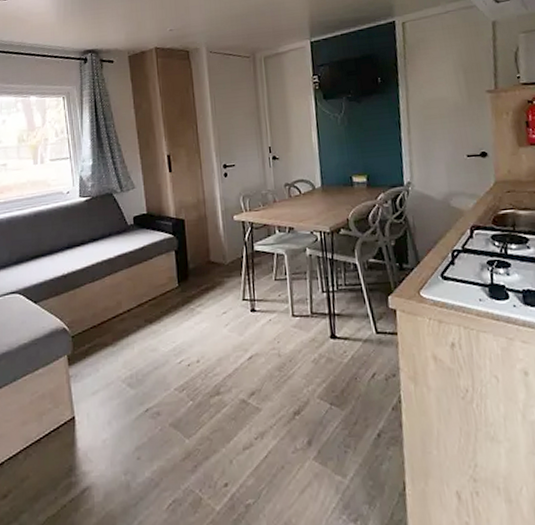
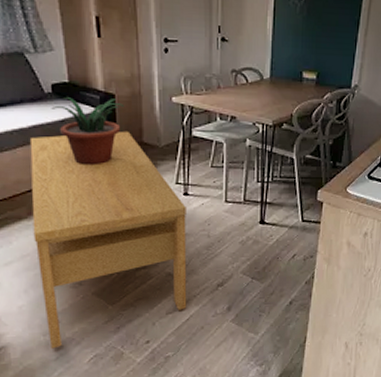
coffee table: none [115,251,264,491] -> present [29,131,187,349]
potted plant: none [133,223,192,289] -> present [51,97,124,166]

